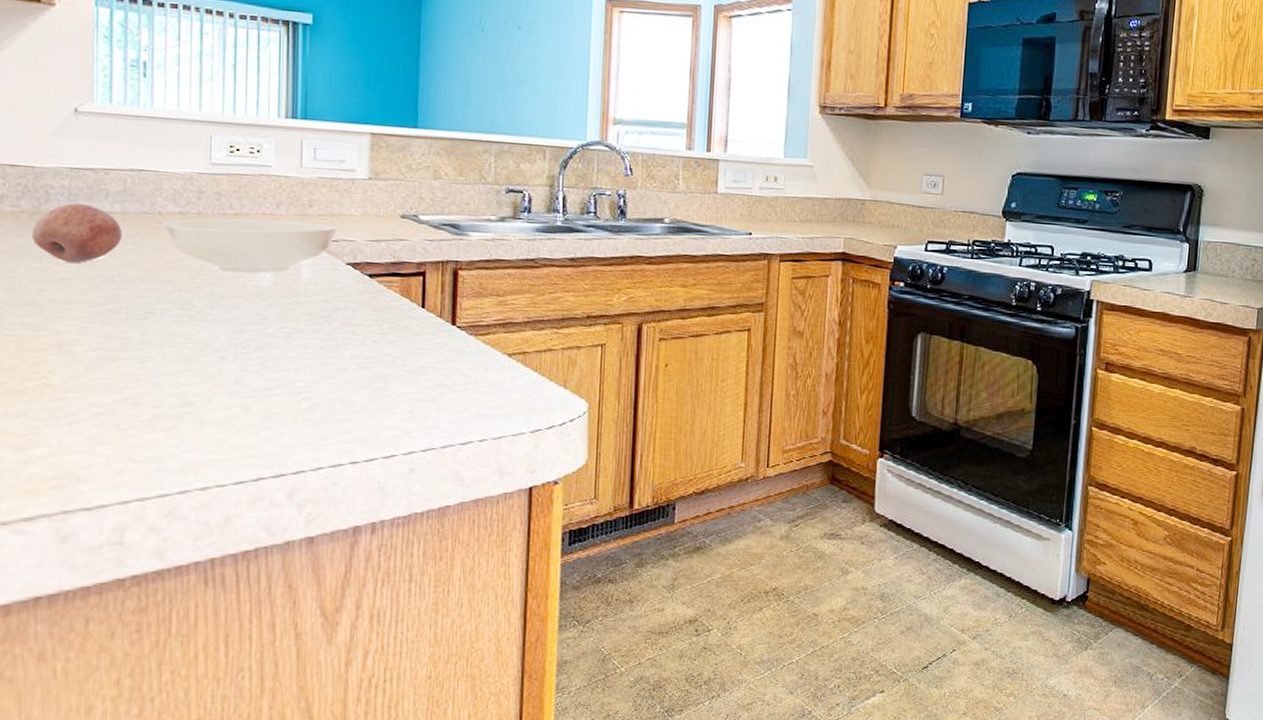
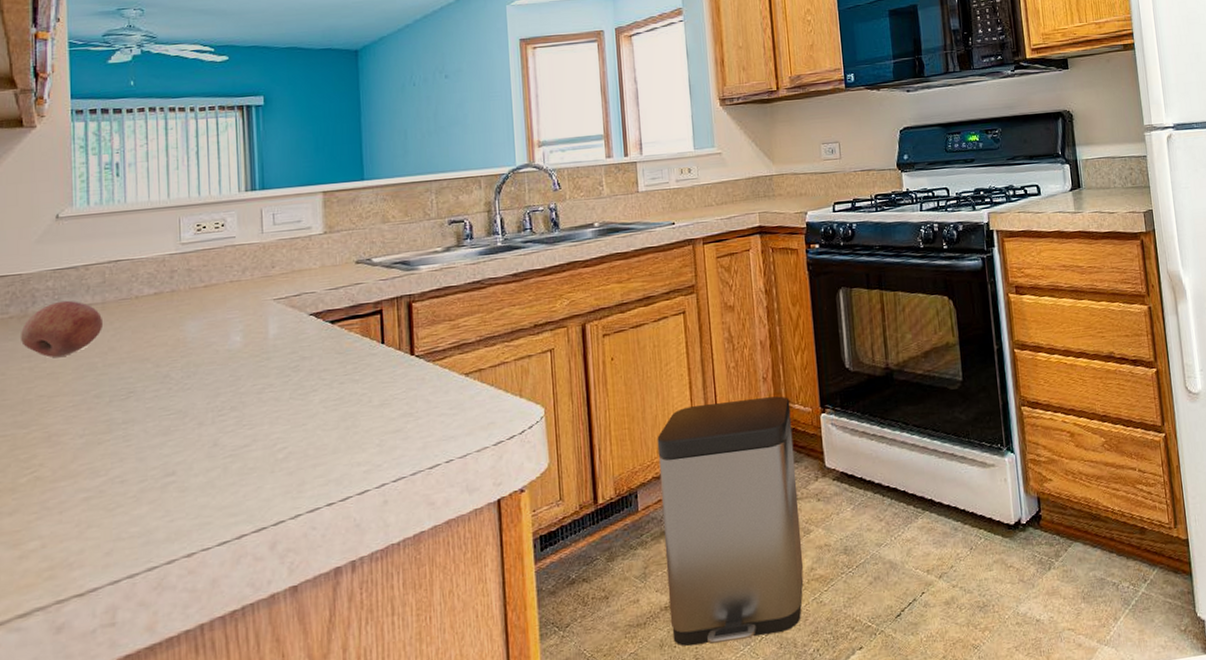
bowl: present [163,218,338,273] -> none [140,280,299,341]
pedal bin: none [693,428,848,665] -> present [657,396,804,646]

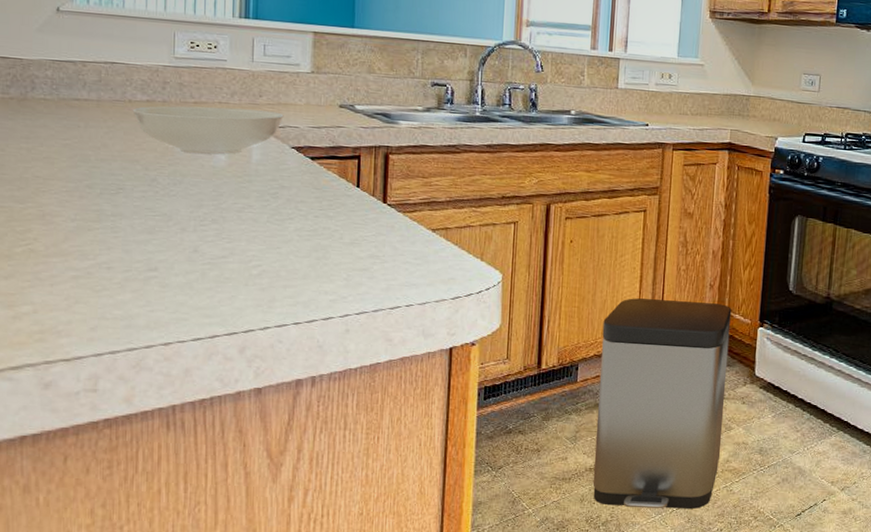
fruit: present [19,300,104,358] -> none [19,91,98,144]
bowl: none [140,280,299,341] -> present [132,106,284,155]

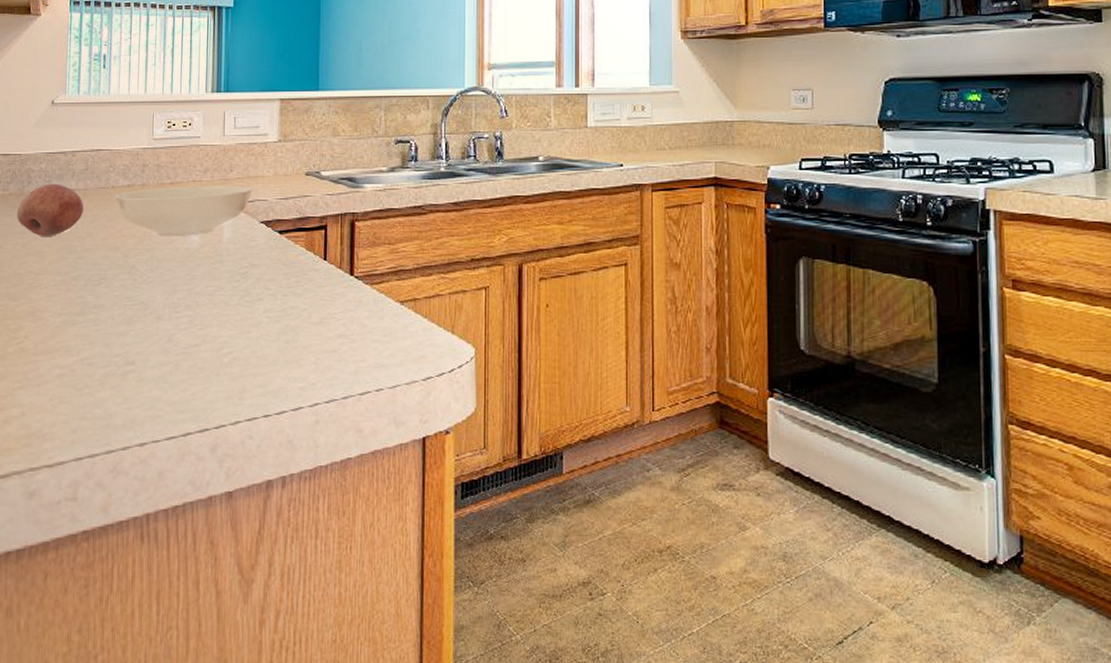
fruit: none [19,91,98,144] -> present [16,183,84,236]
pedal bin: present [592,298,732,509] -> none [587,369,736,635]

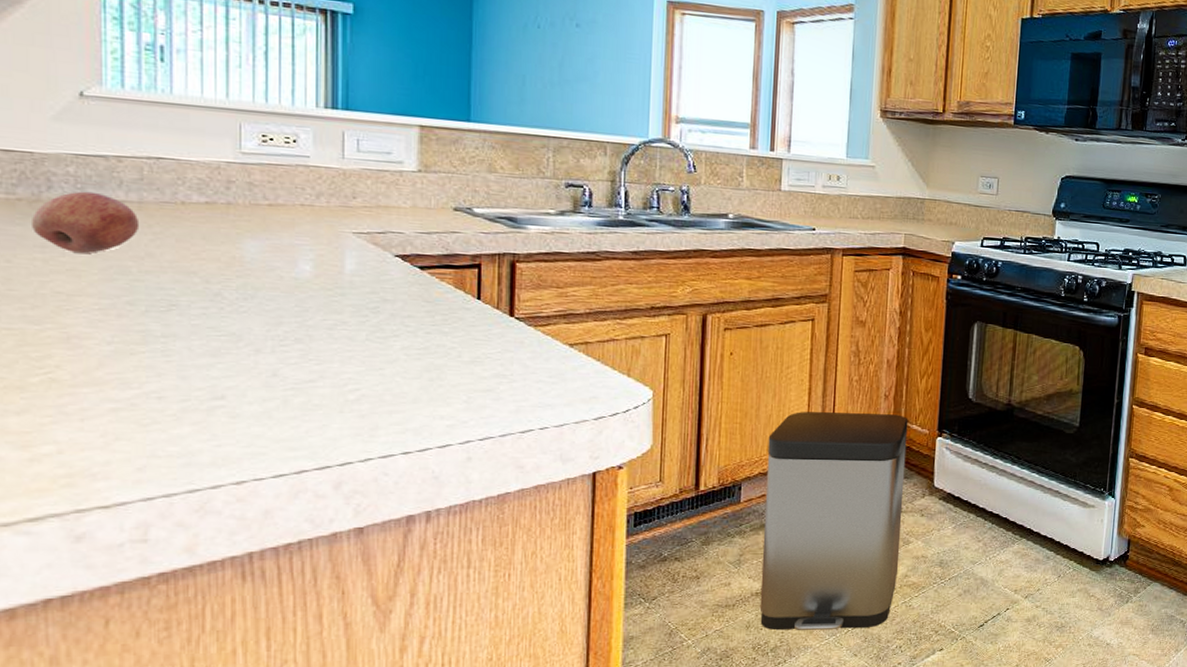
bowl: present [115,186,253,237] -> none [186,209,385,264]
pedal bin: none [587,369,736,635] -> present [759,412,909,631]

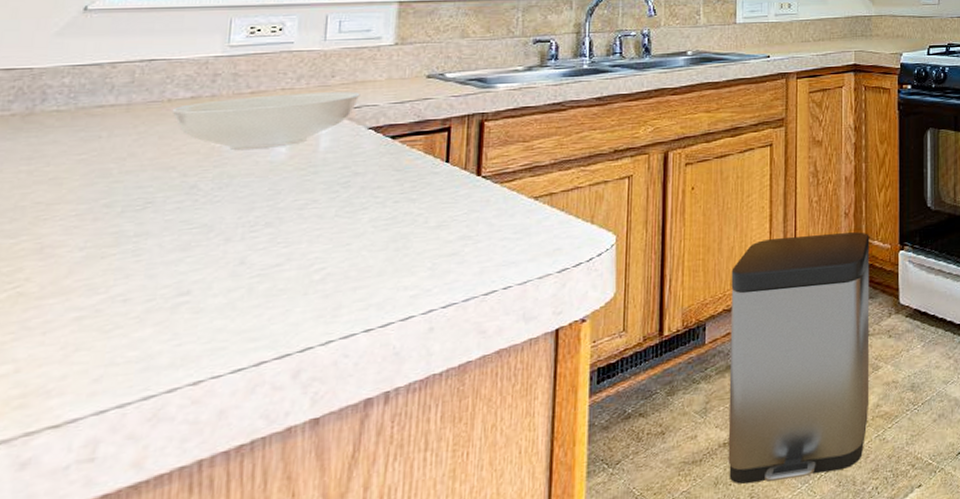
fruit: present [30,191,140,253] -> none [20,99,126,161]
bowl: none [186,209,385,264] -> present [171,91,361,151]

